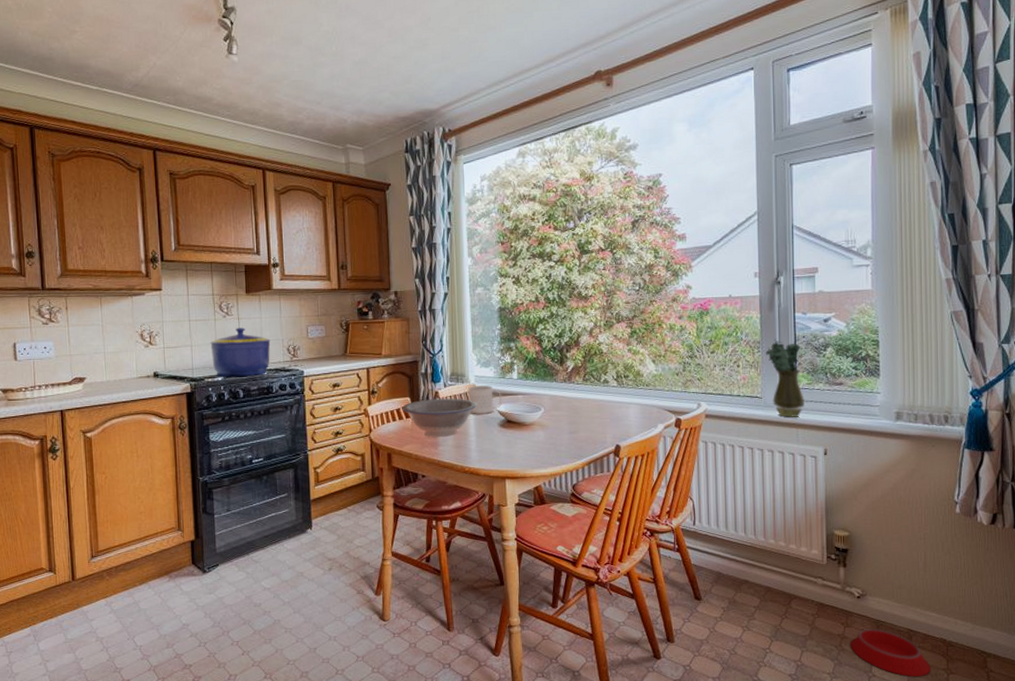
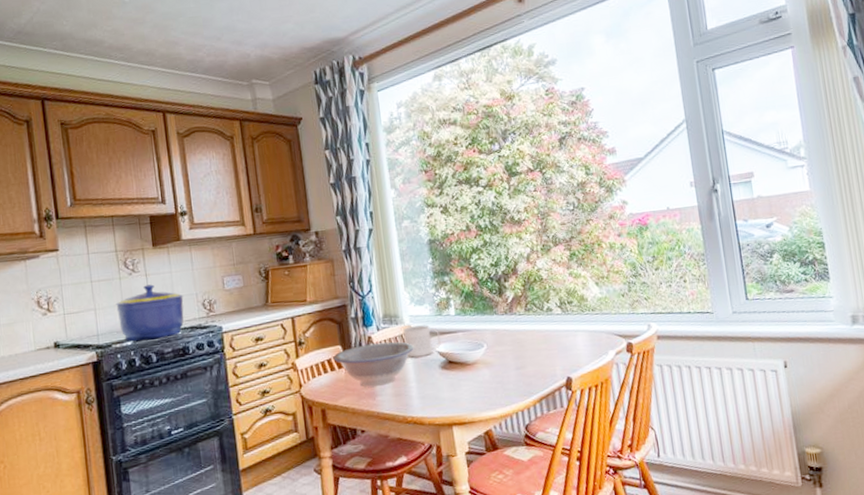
vase: present [765,339,804,418] -> none [710,249,758,331]

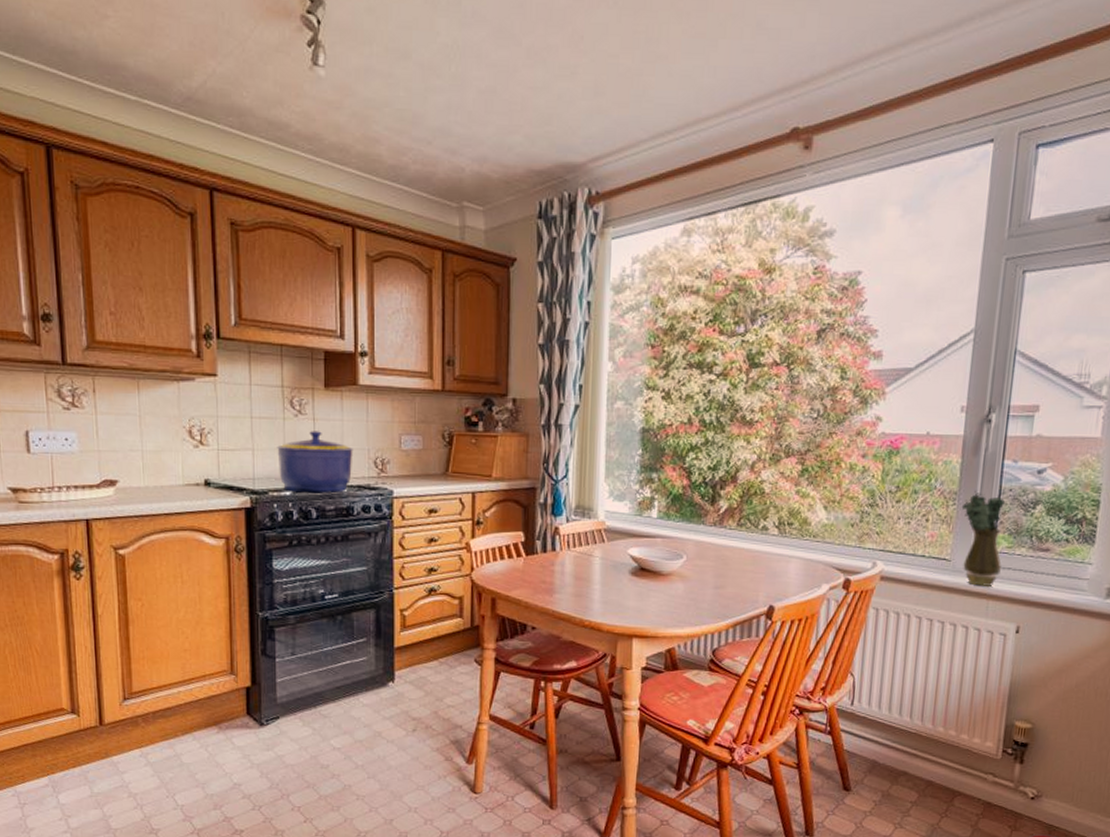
bowl: present [333,341,415,388] -> none [512,535,606,584]
mug: present [403,325,441,358] -> none [594,523,637,559]
vase: none [710,249,758,331] -> present [961,490,1006,588]

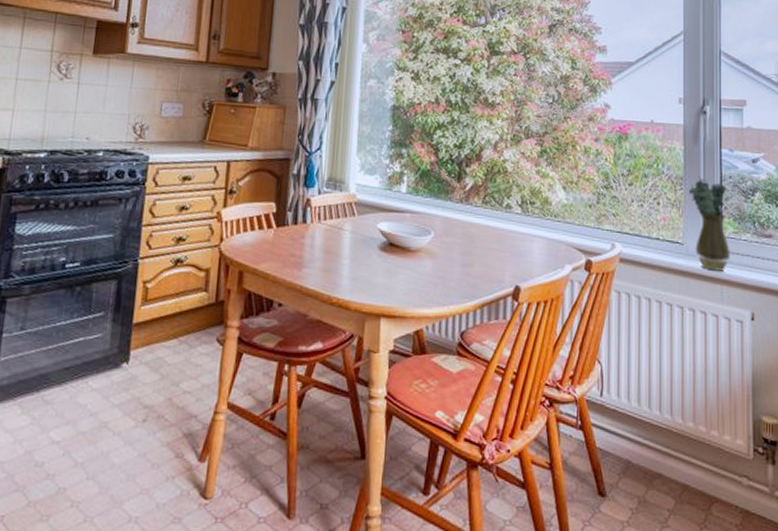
cooking pot: present [277,431,353,495] -> none [36,94,114,158]

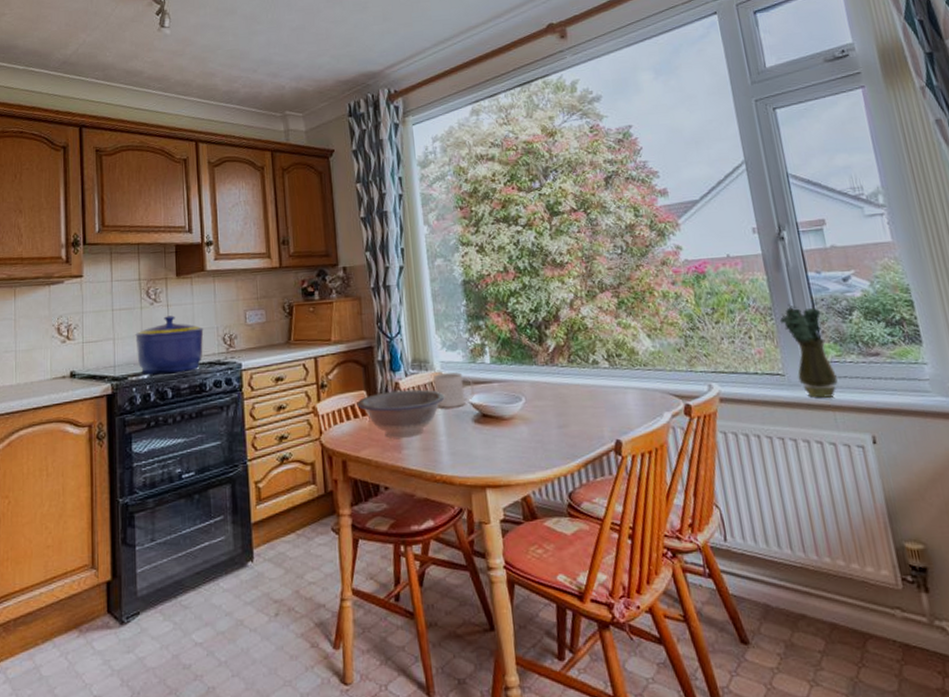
cooking pot: none [36,94,114,158] -> present [135,315,204,376]
bowl: none [264,206,356,258] -> present [357,389,446,439]
mug: none [345,196,387,233] -> present [433,372,475,409]

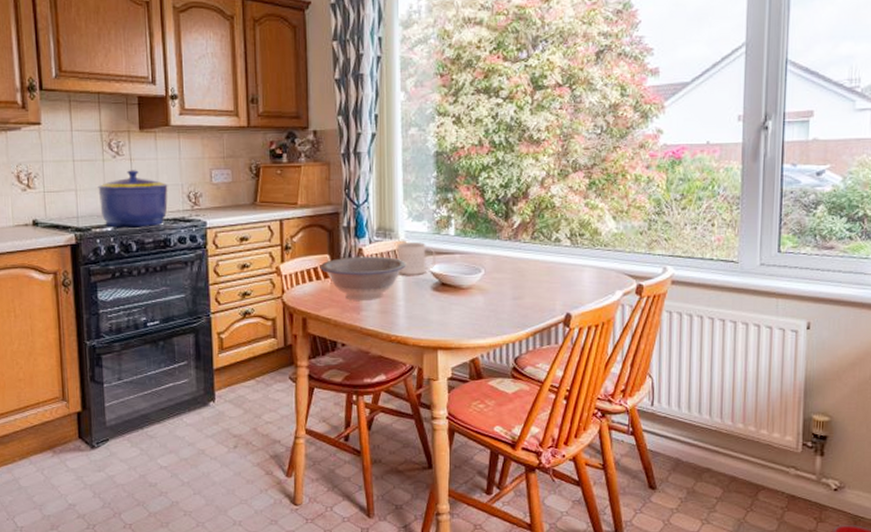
vase: present [779,303,838,399] -> none [745,194,788,287]

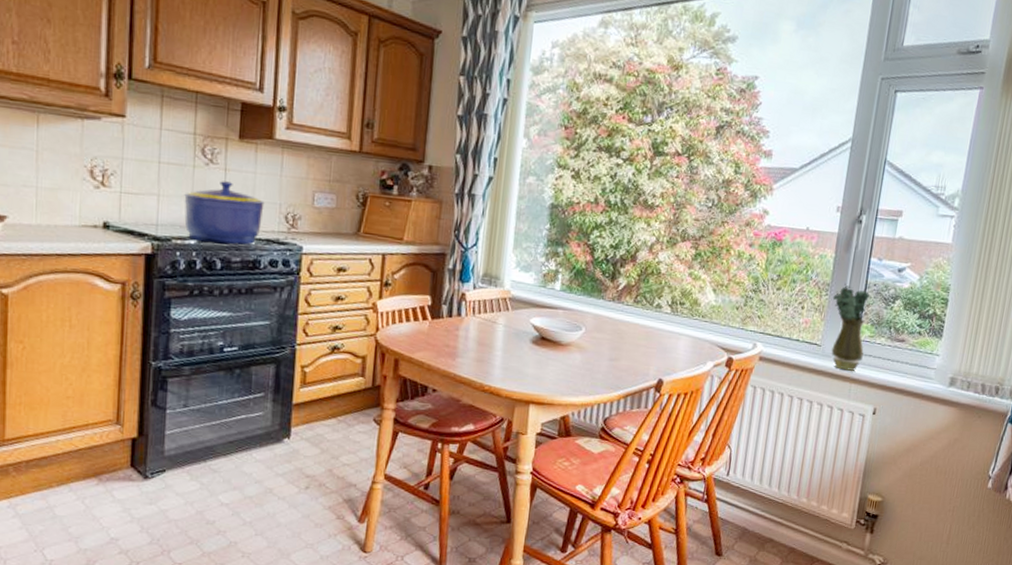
bowl: present [320,256,408,302] -> none [419,300,510,349]
mug: present [396,242,437,276] -> none [499,292,540,327]
vase: none [745,194,788,287] -> present [831,283,870,372]

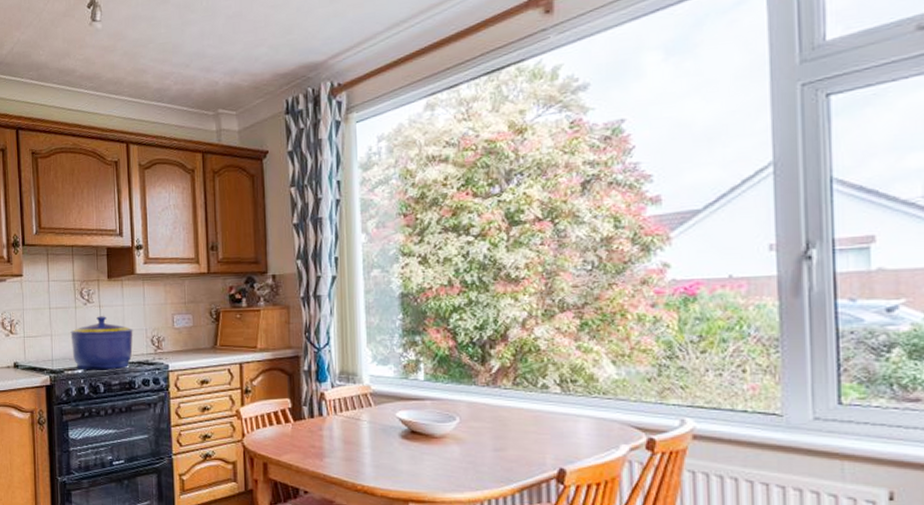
vase: present [831,283,870,372] -> none [787,334,854,446]

